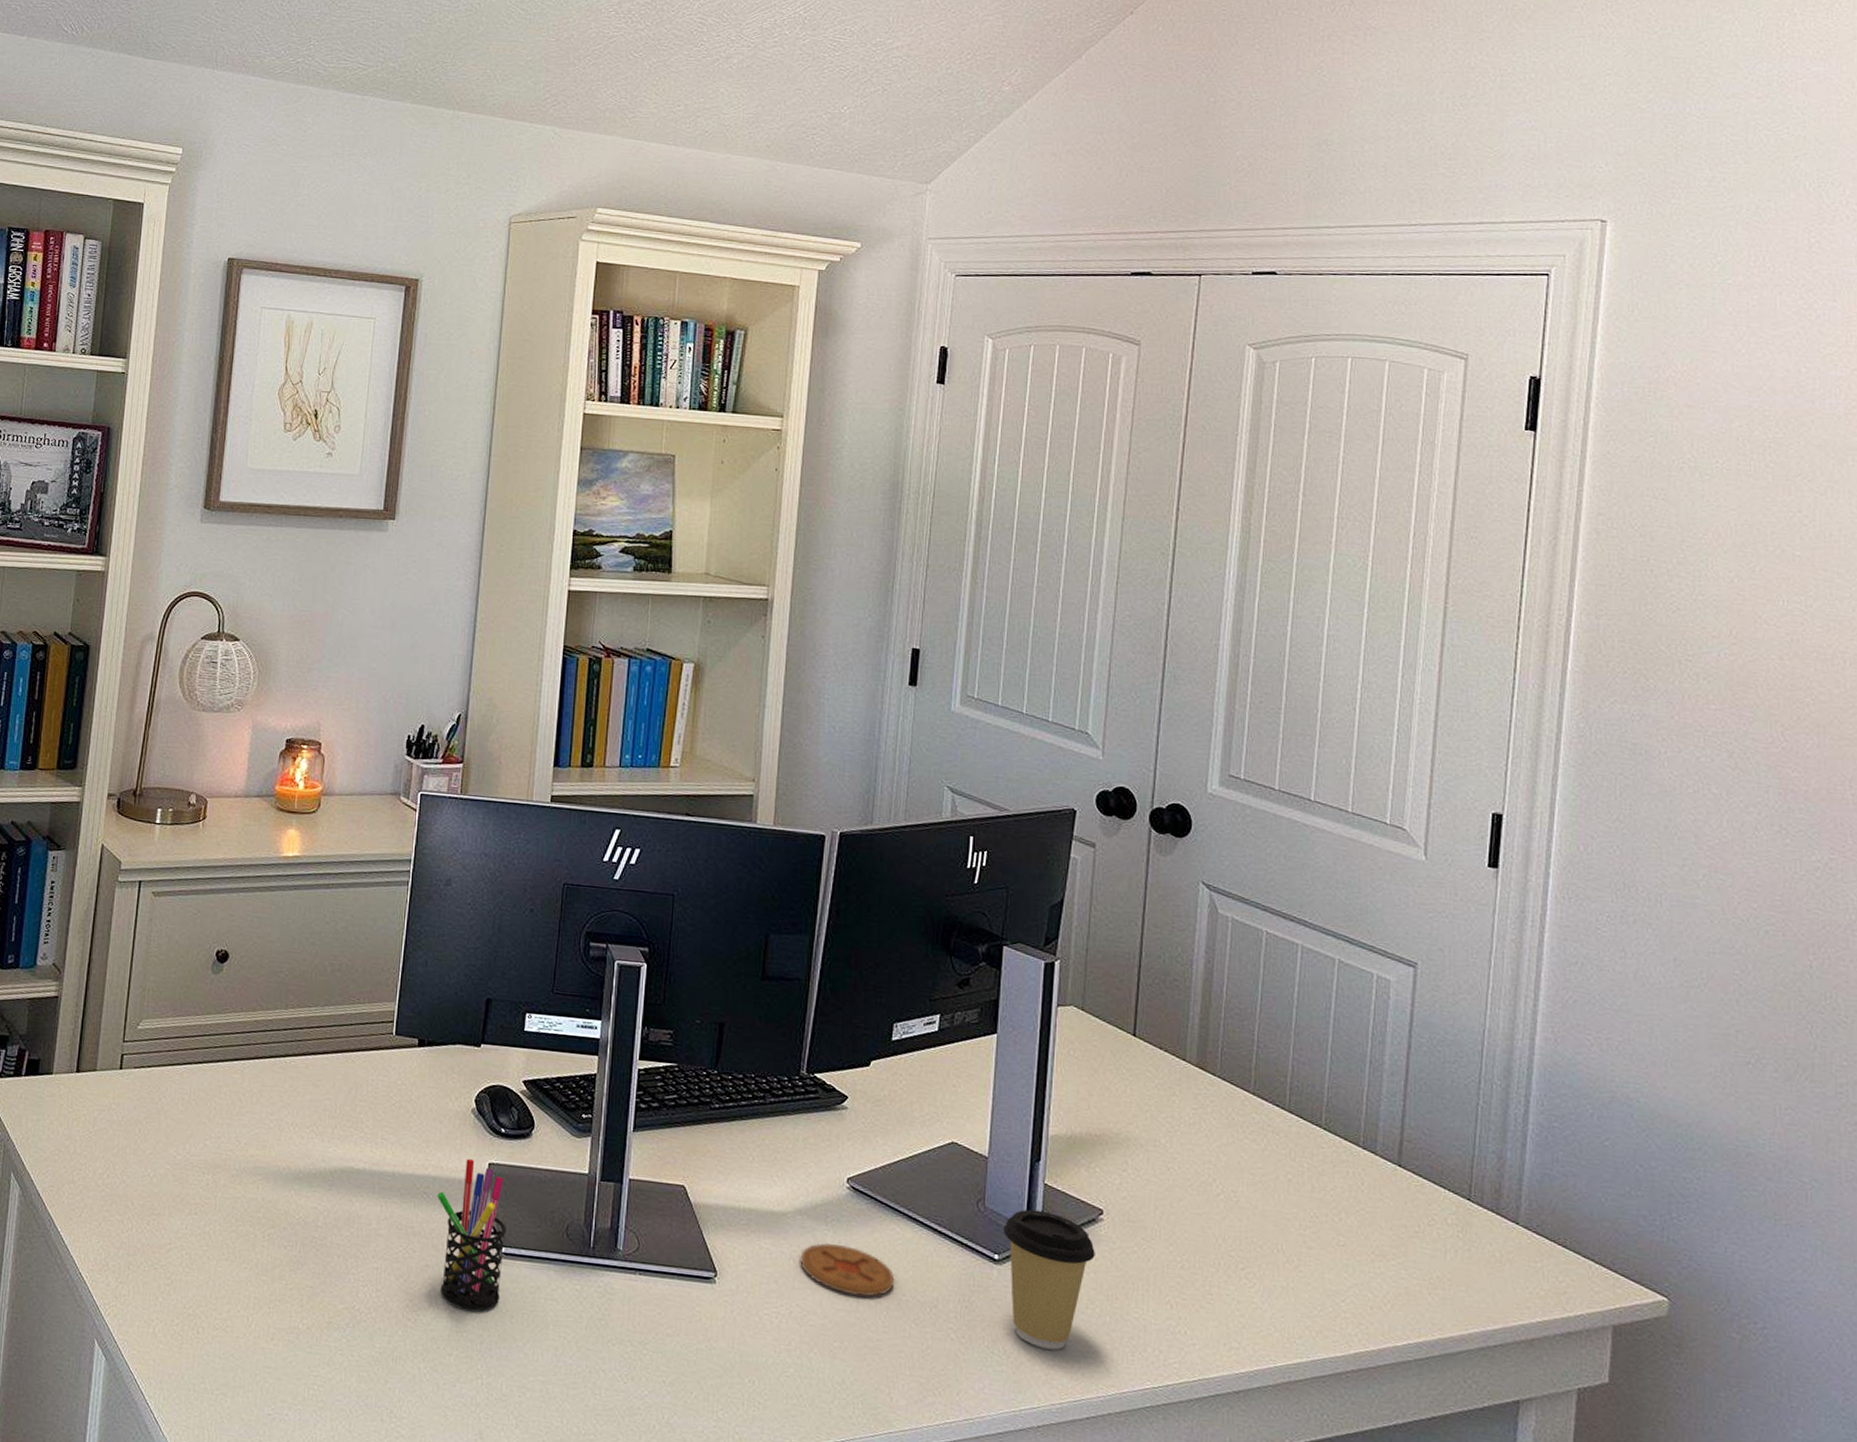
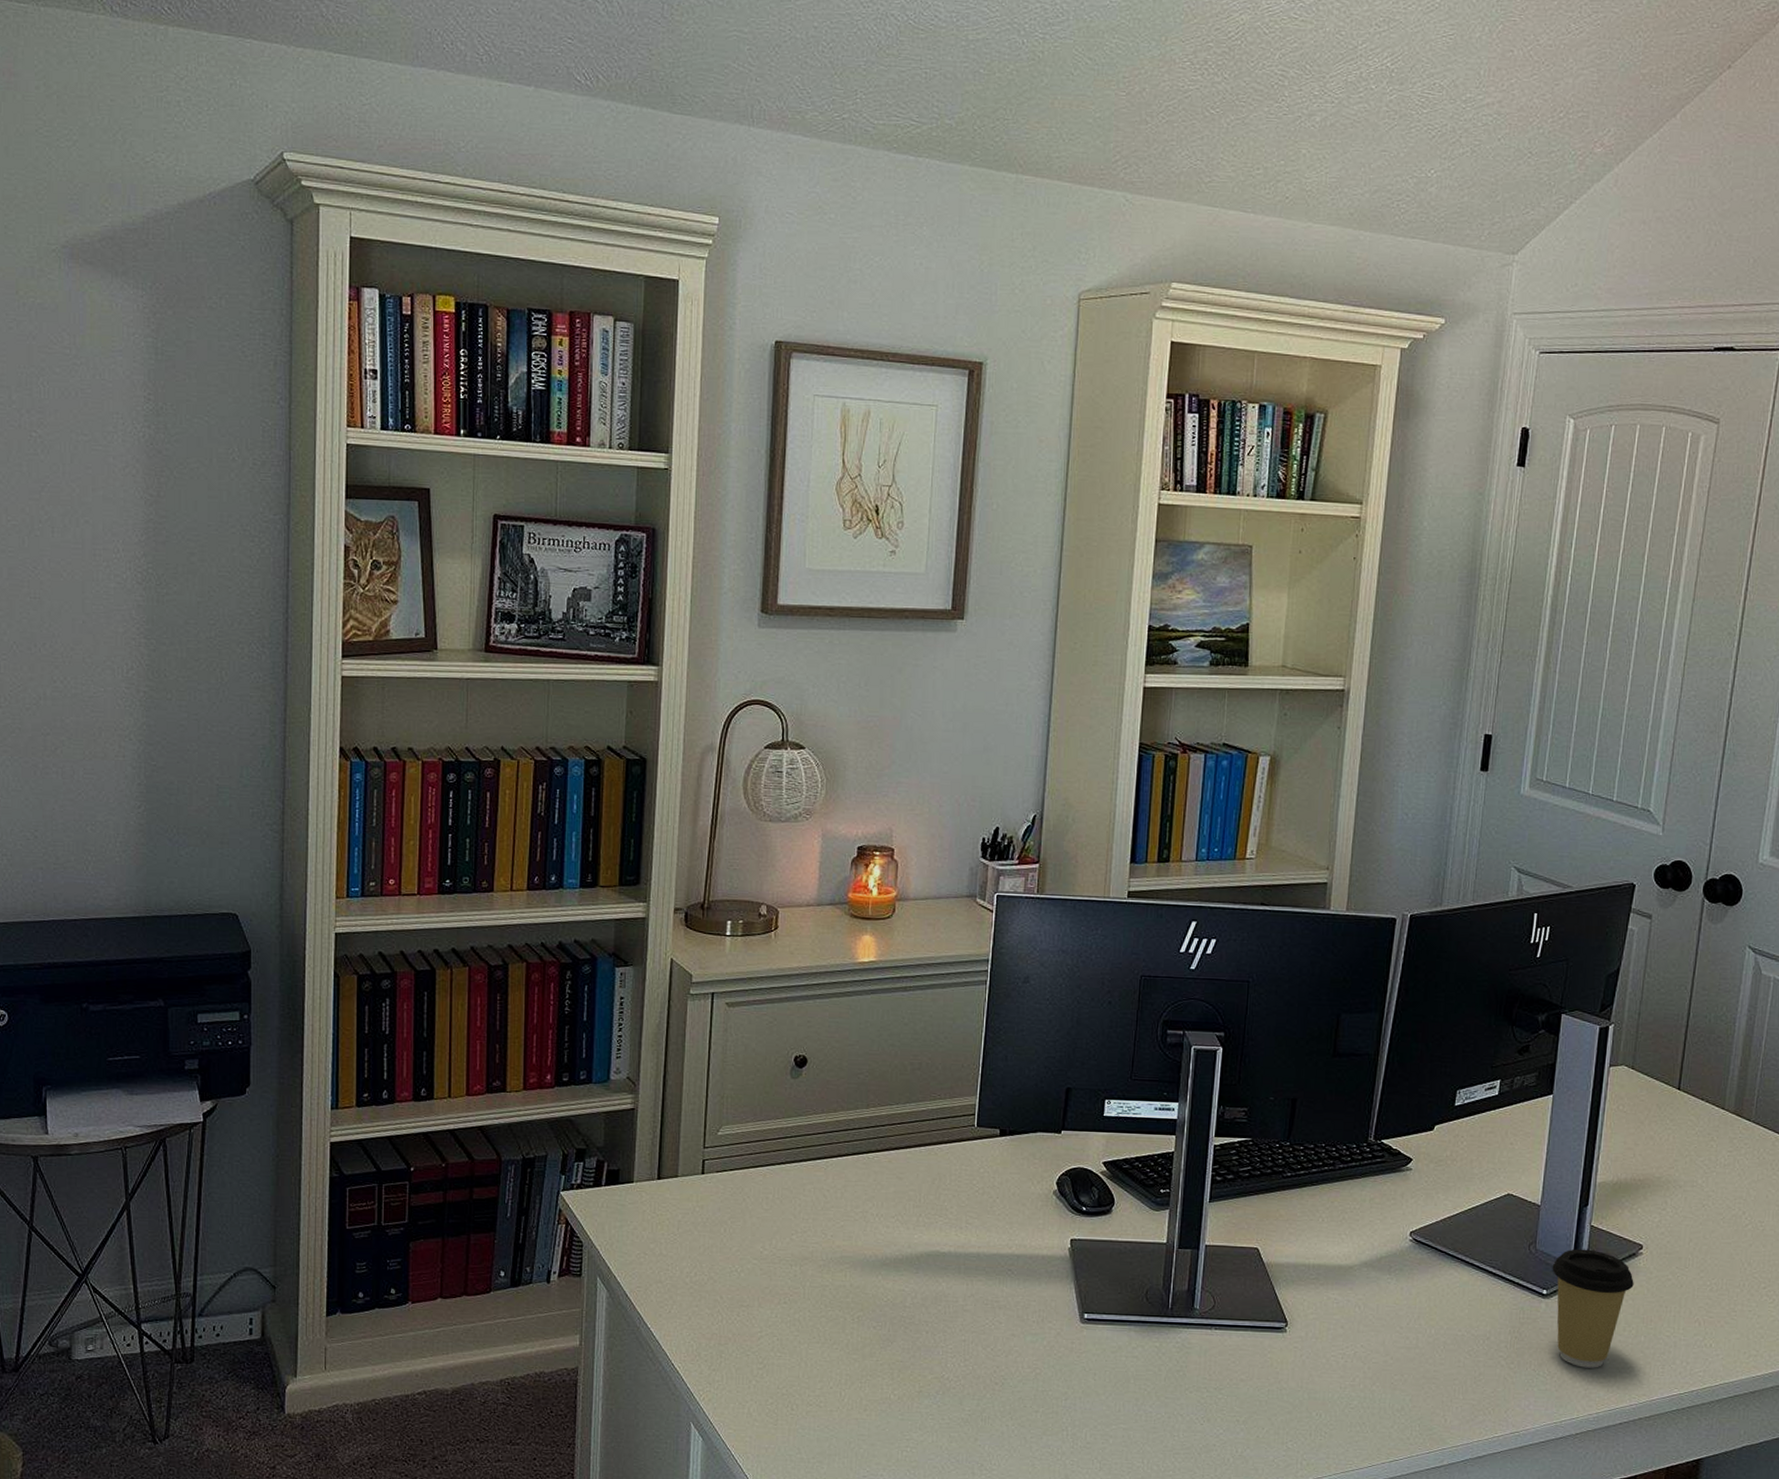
pen holder: present [437,1158,507,1311] -> none [1021,1236,1089,1371]
coaster: present [800,1242,895,1298] -> none [1365,1289,1452,1335]

